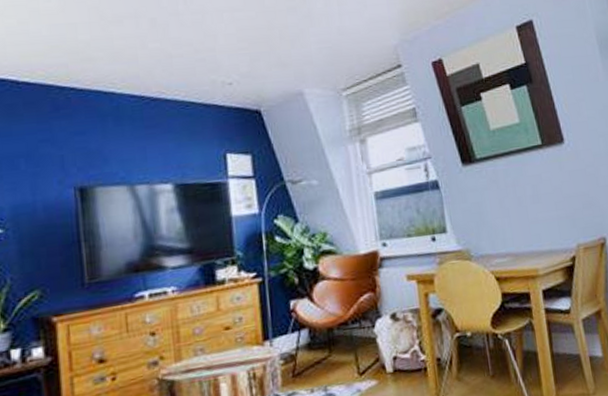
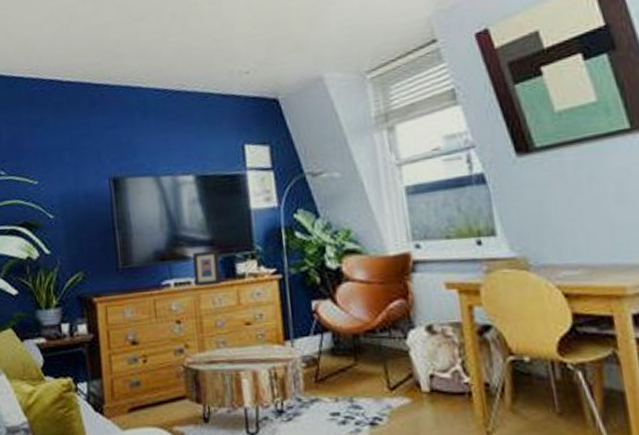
picture frame: none [169,258,200,296] -> present [192,250,221,287]

